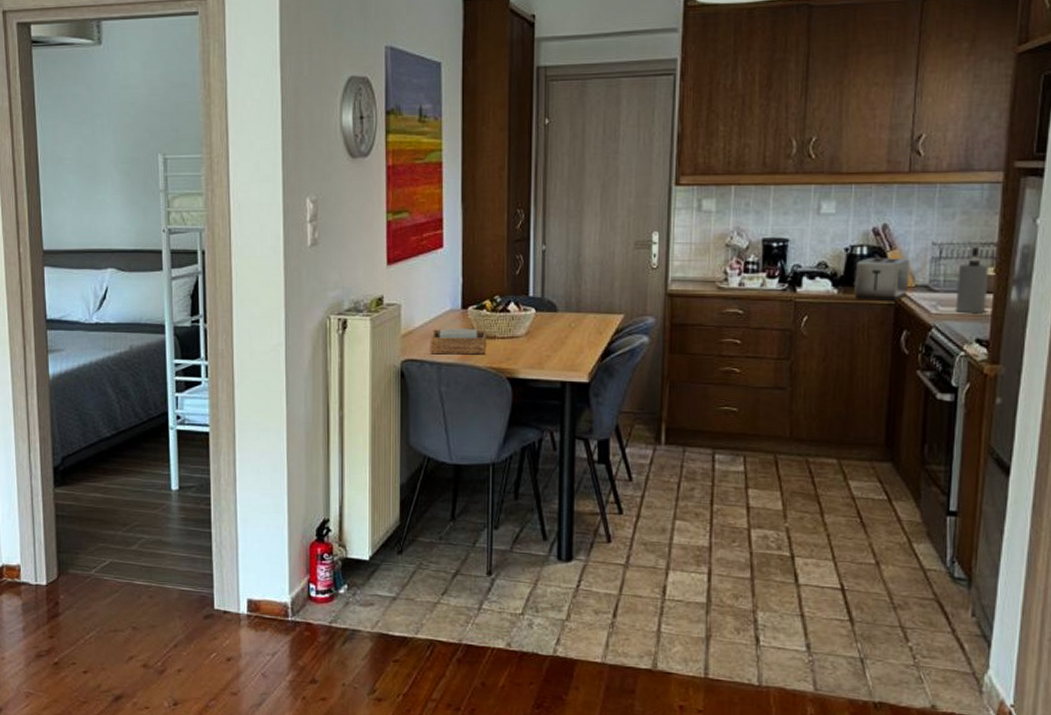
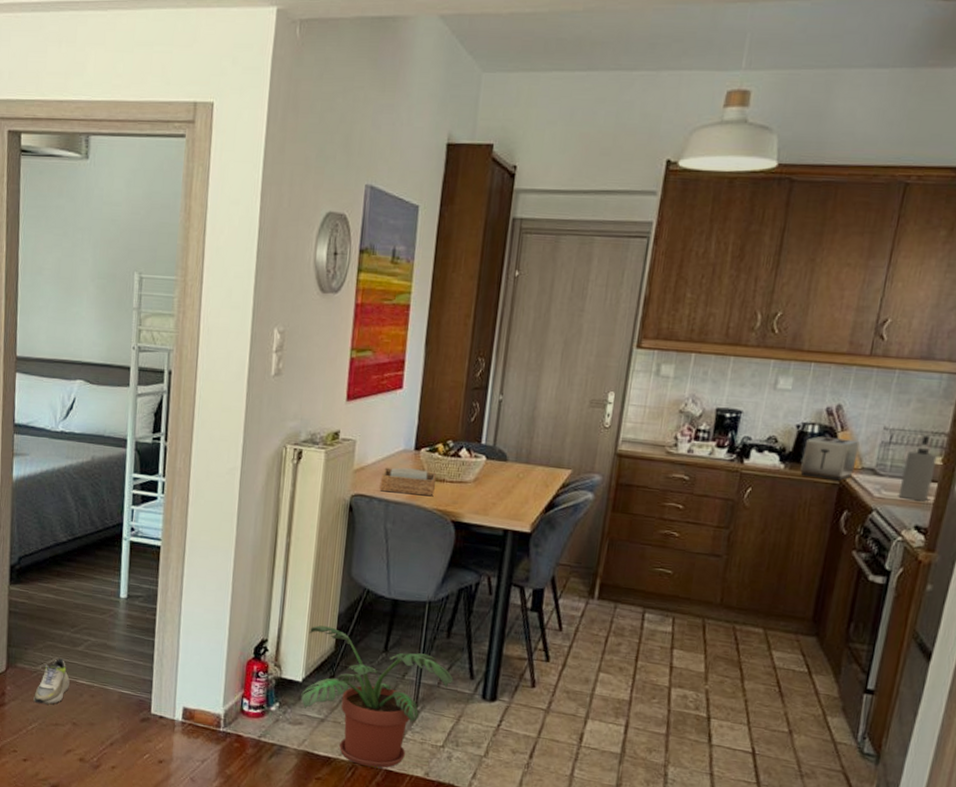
shoe: none [89,560,126,610] -> present [33,658,70,705]
potted plant: none [368,499,526,644] -> present [300,625,454,768]

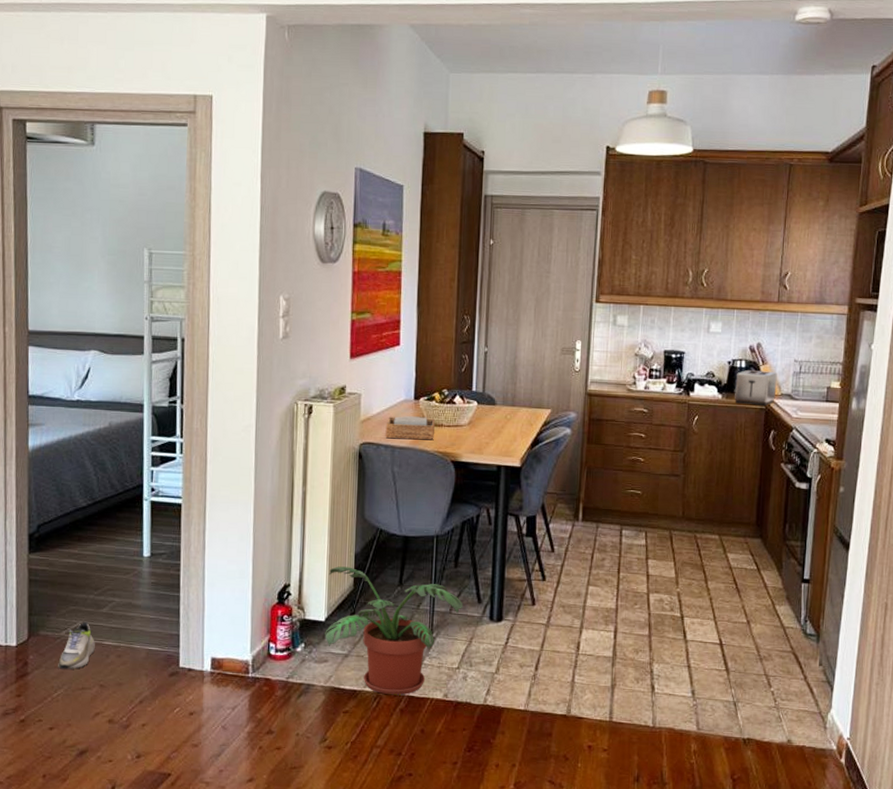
soap dispenser: present [898,435,937,502] -> none [810,365,836,419]

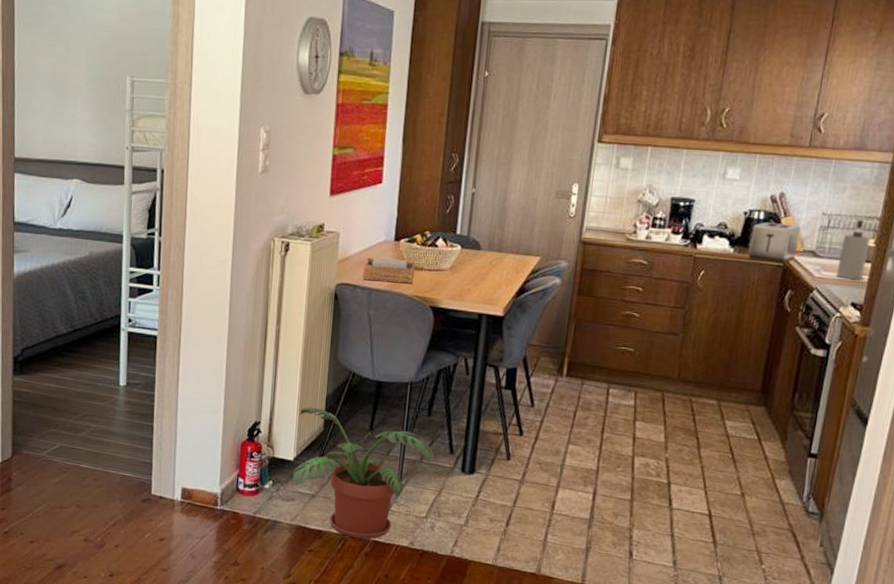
shoe: present [58,622,95,669] -> none [39,444,73,489]
soap dispenser: none [810,365,836,419] -> present [836,219,871,281]

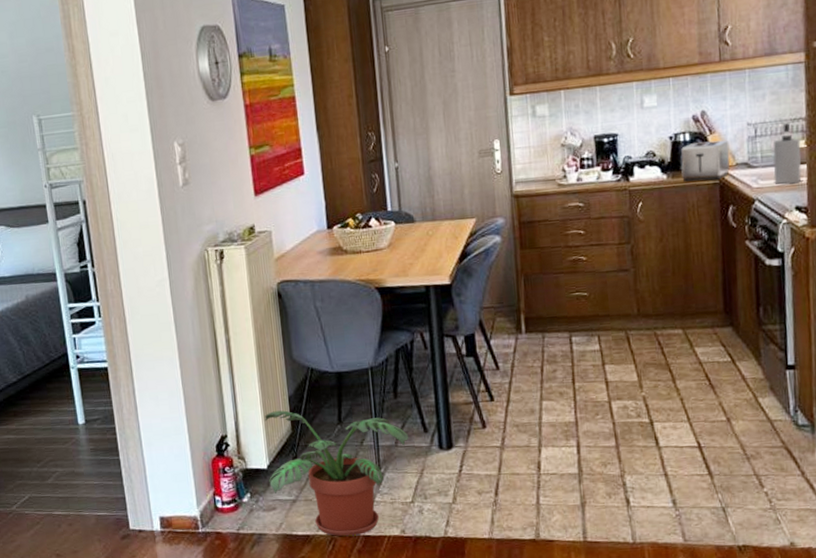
napkin holder: present [362,257,415,284] -> none [301,245,354,274]

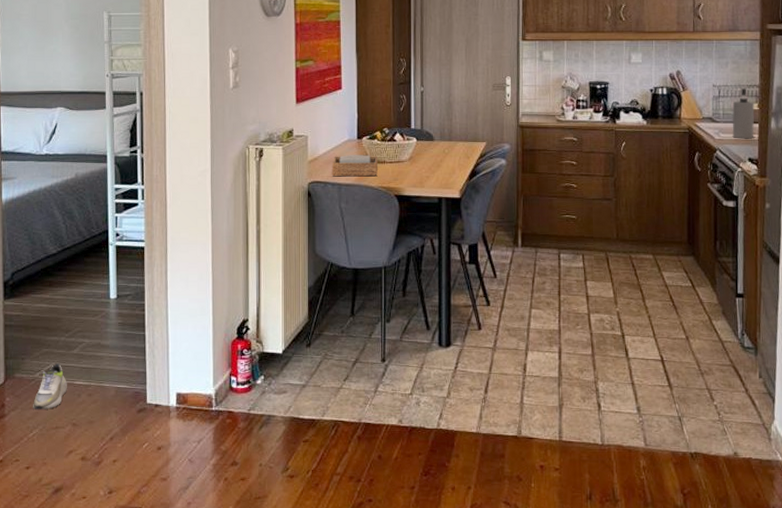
shoe: none [13,495,46,543] -> present [33,363,67,409]
potted plant: present [264,410,409,537] -> none [282,300,413,423]
napkin holder: none [301,245,354,274] -> present [332,155,378,177]
toaster: present [680,140,730,183] -> none [657,96,698,131]

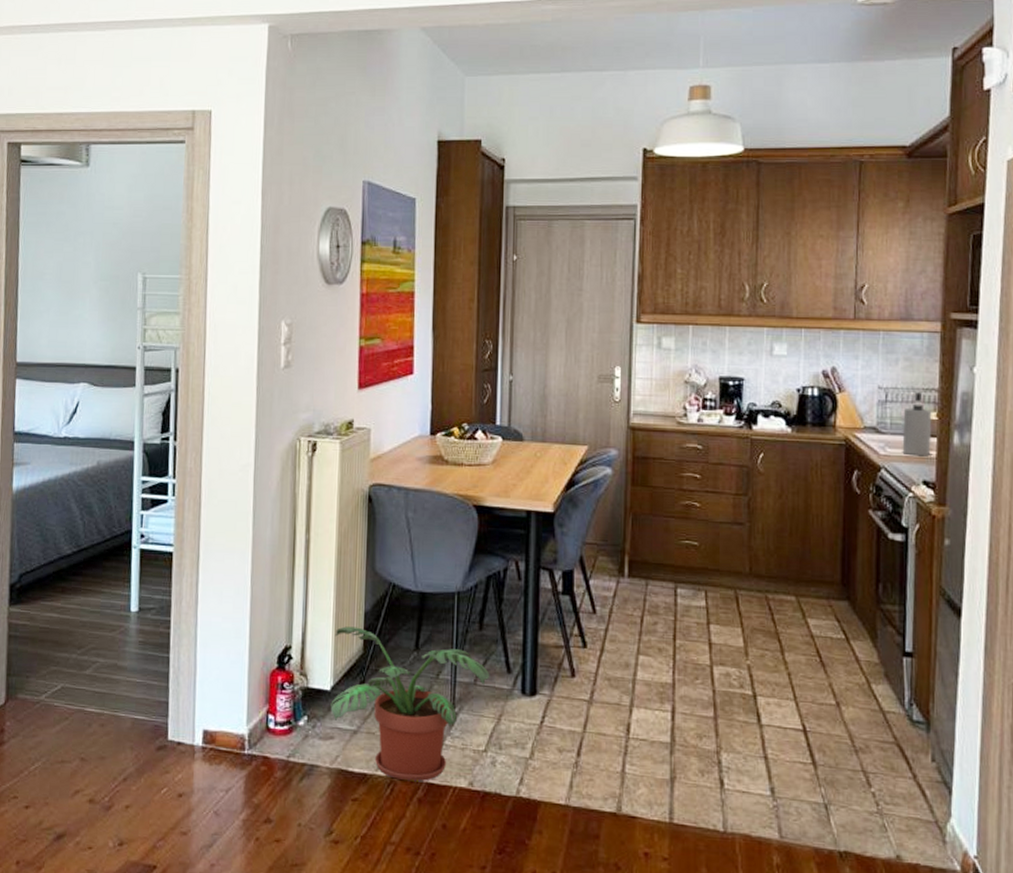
shoe: present [33,363,67,409] -> none [36,685,77,739]
potted plant: none [282,300,413,423] -> present [329,626,490,782]
napkin holder: present [332,155,378,177] -> none [398,454,454,482]

